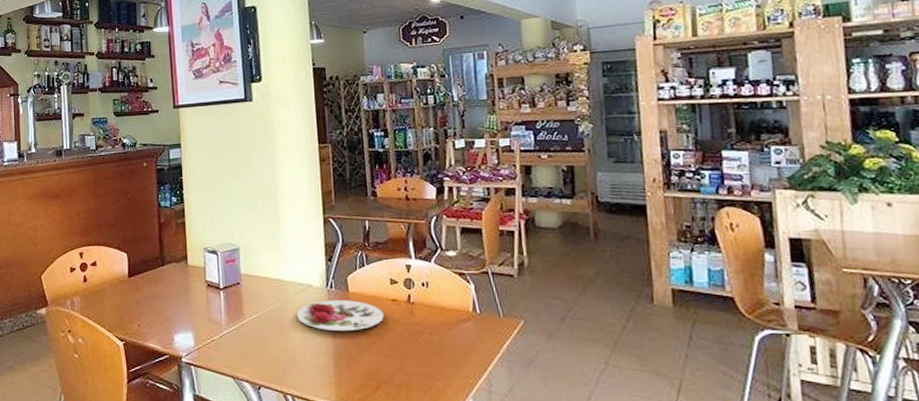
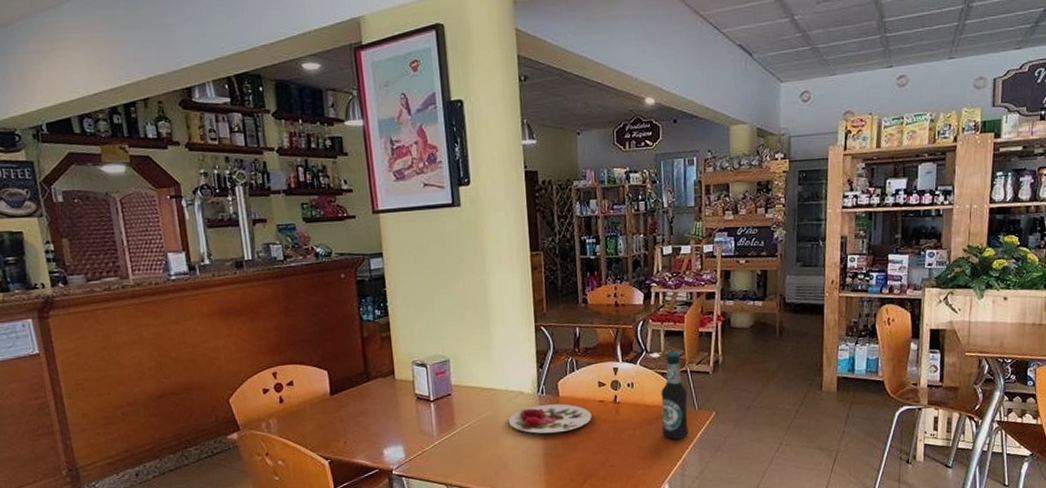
bottle: none [459,250,494,349] -> present [661,351,689,440]

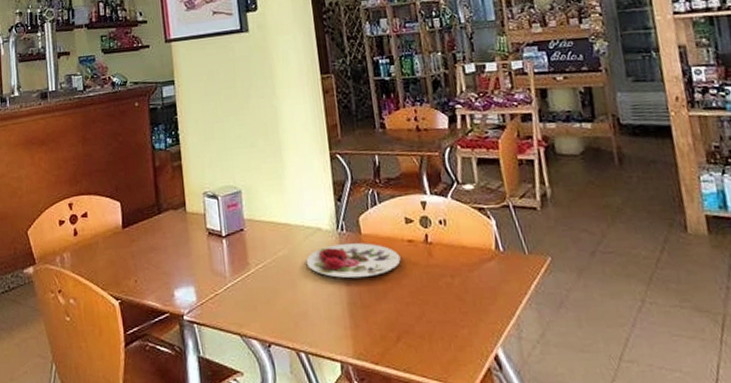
bottle: present [661,351,689,440] -> none [480,182,520,291]

